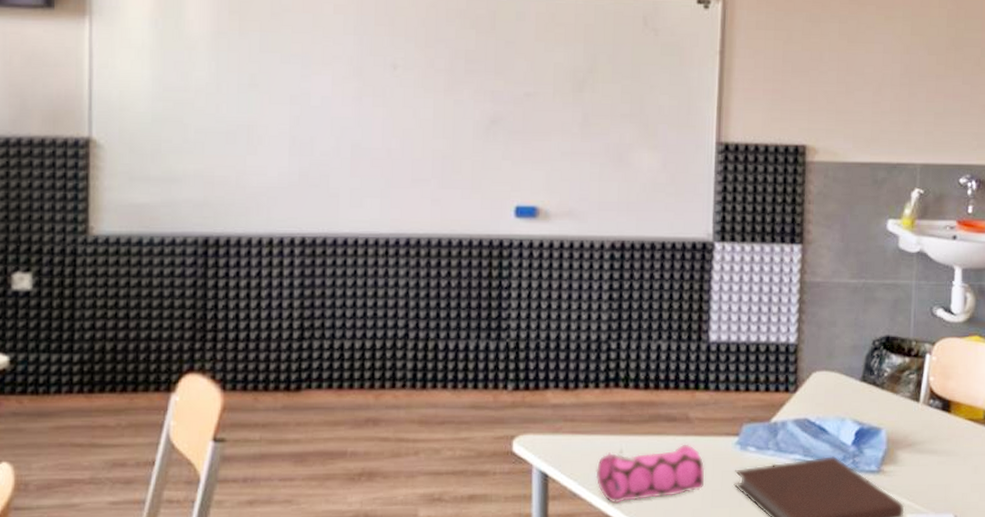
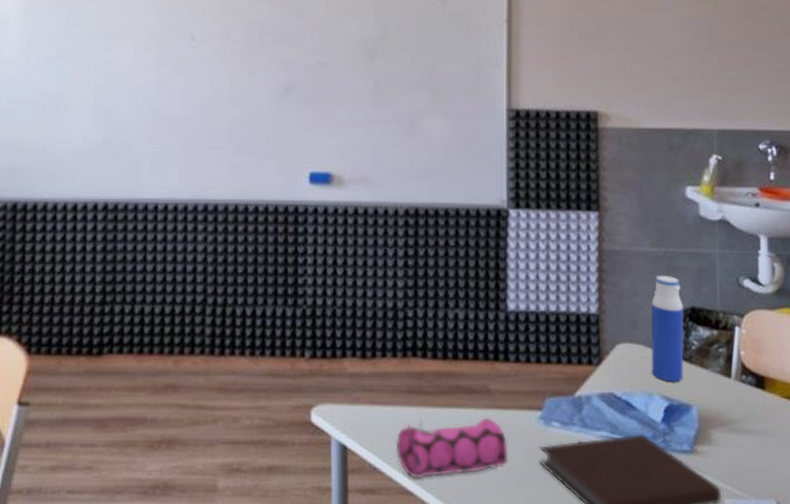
water bottle: none [845,306,879,408] -> present [651,276,684,383]

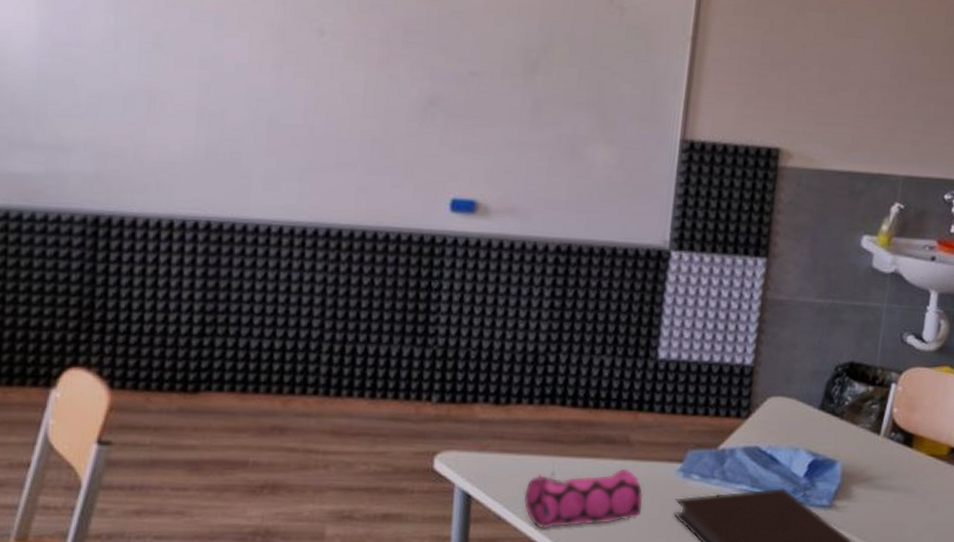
water bottle: present [651,276,684,383] -> none [800,328,842,438]

